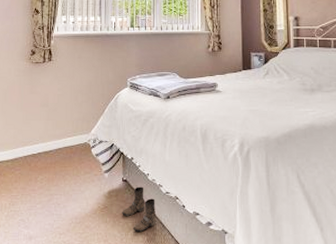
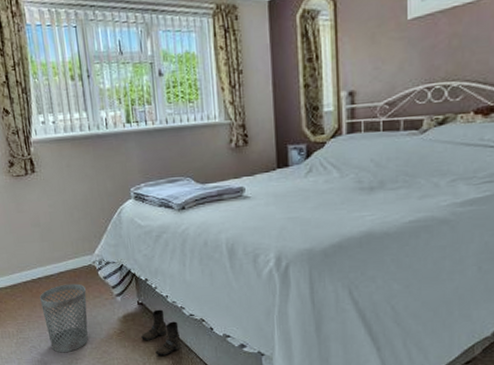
wastebasket: none [36,159,78,227] -> present [40,283,88,353]

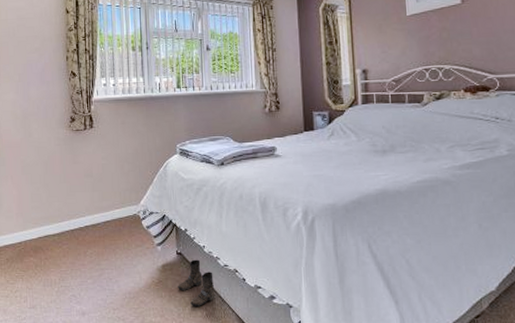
wastebasket: present [40,283,88,353] -> none [85,232,129,303]

